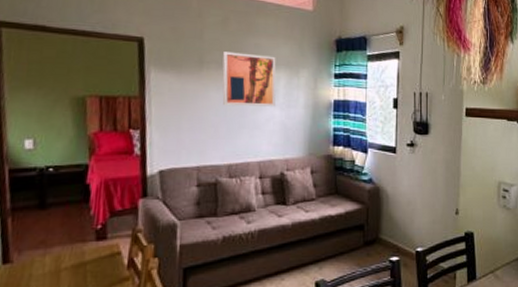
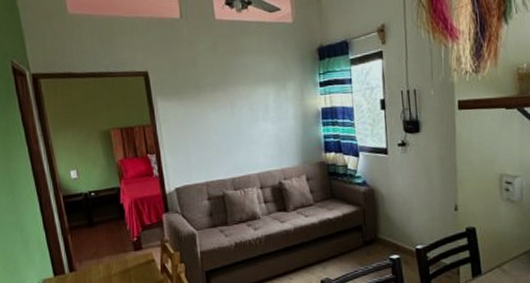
wall art: present [222,52,276,107] -> none [216,73,267,125]

